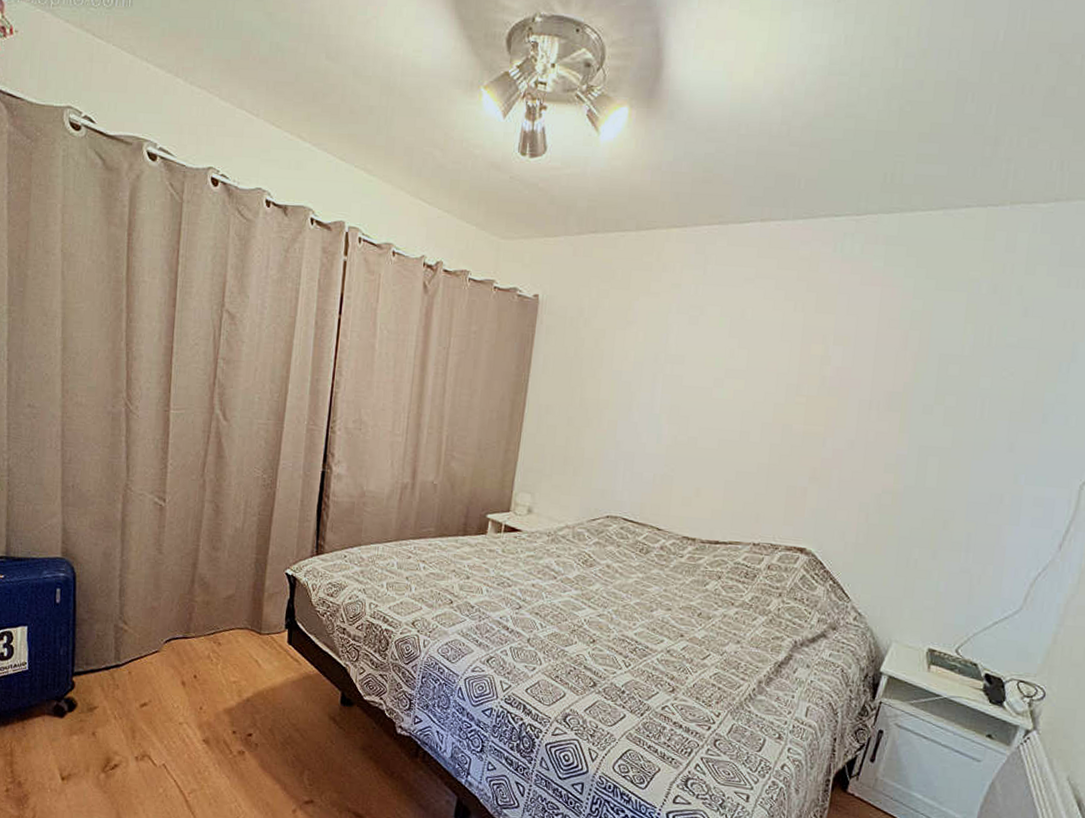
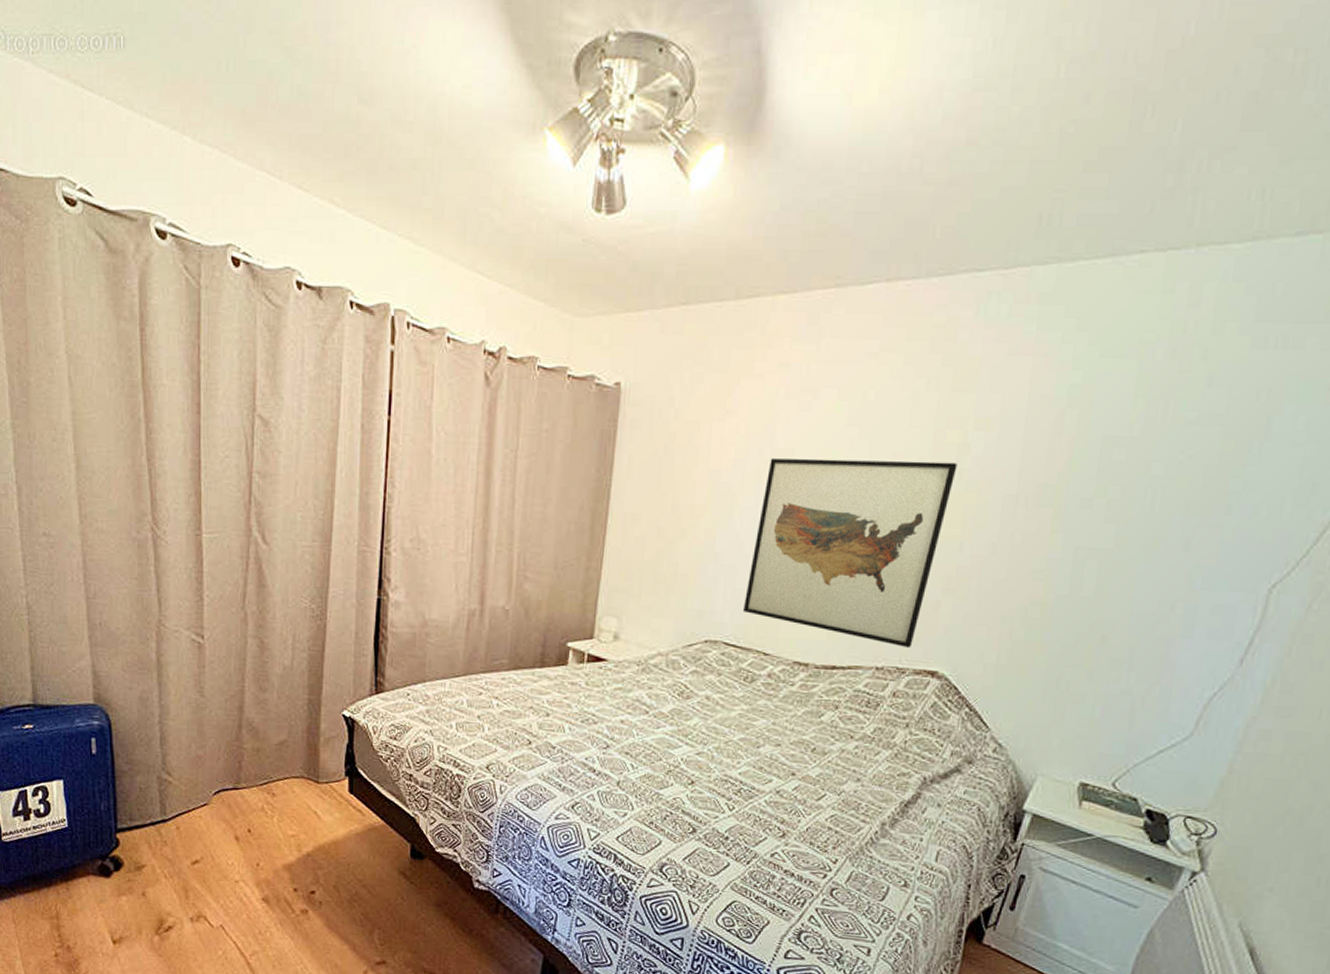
wall art: none [639,362,821,528] -> present [742,458,958,649]

